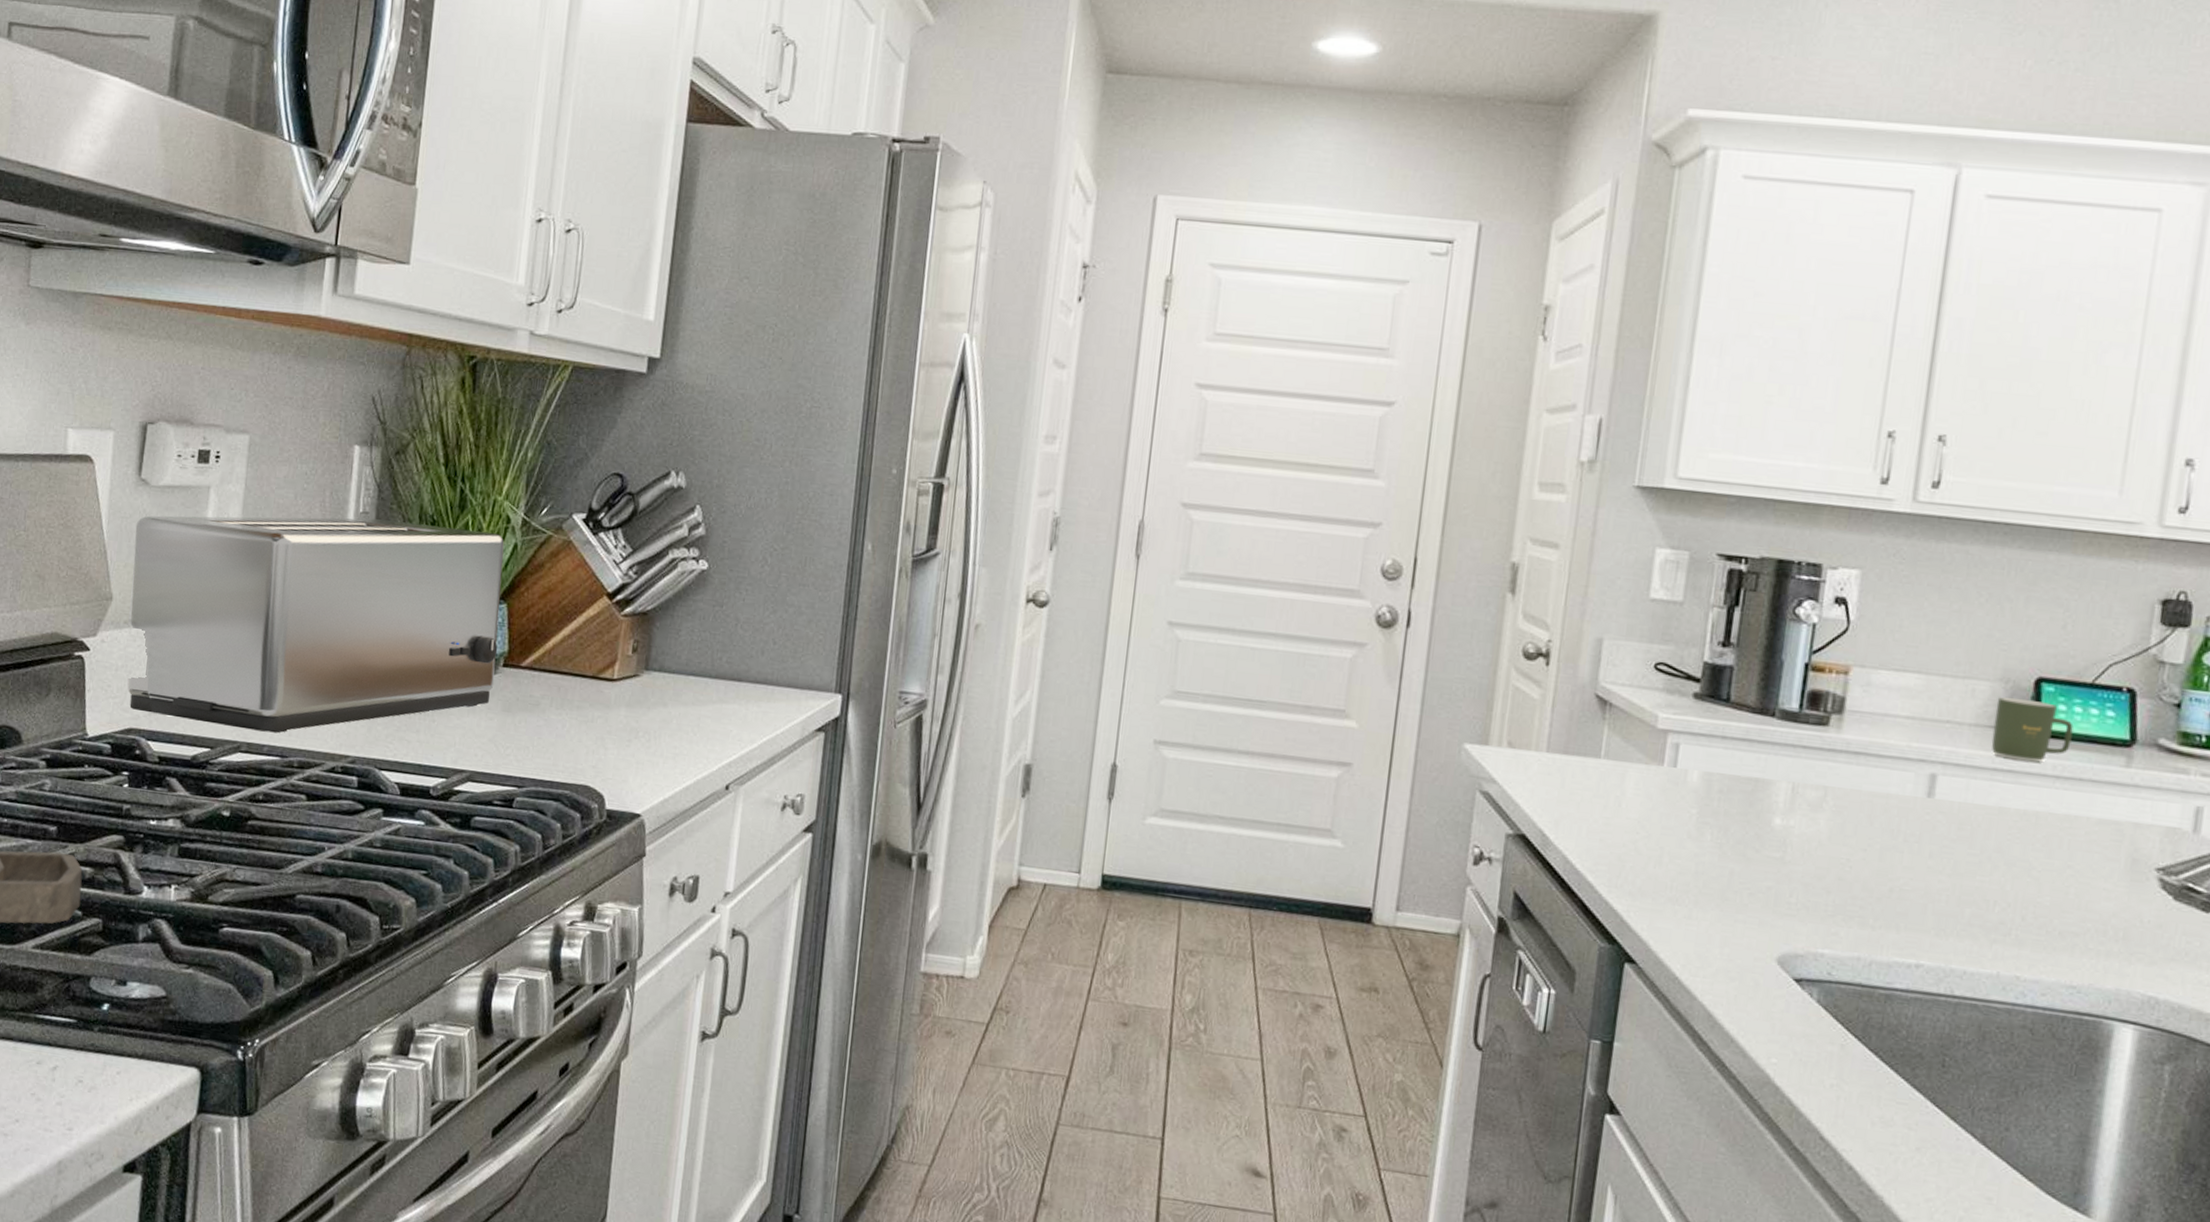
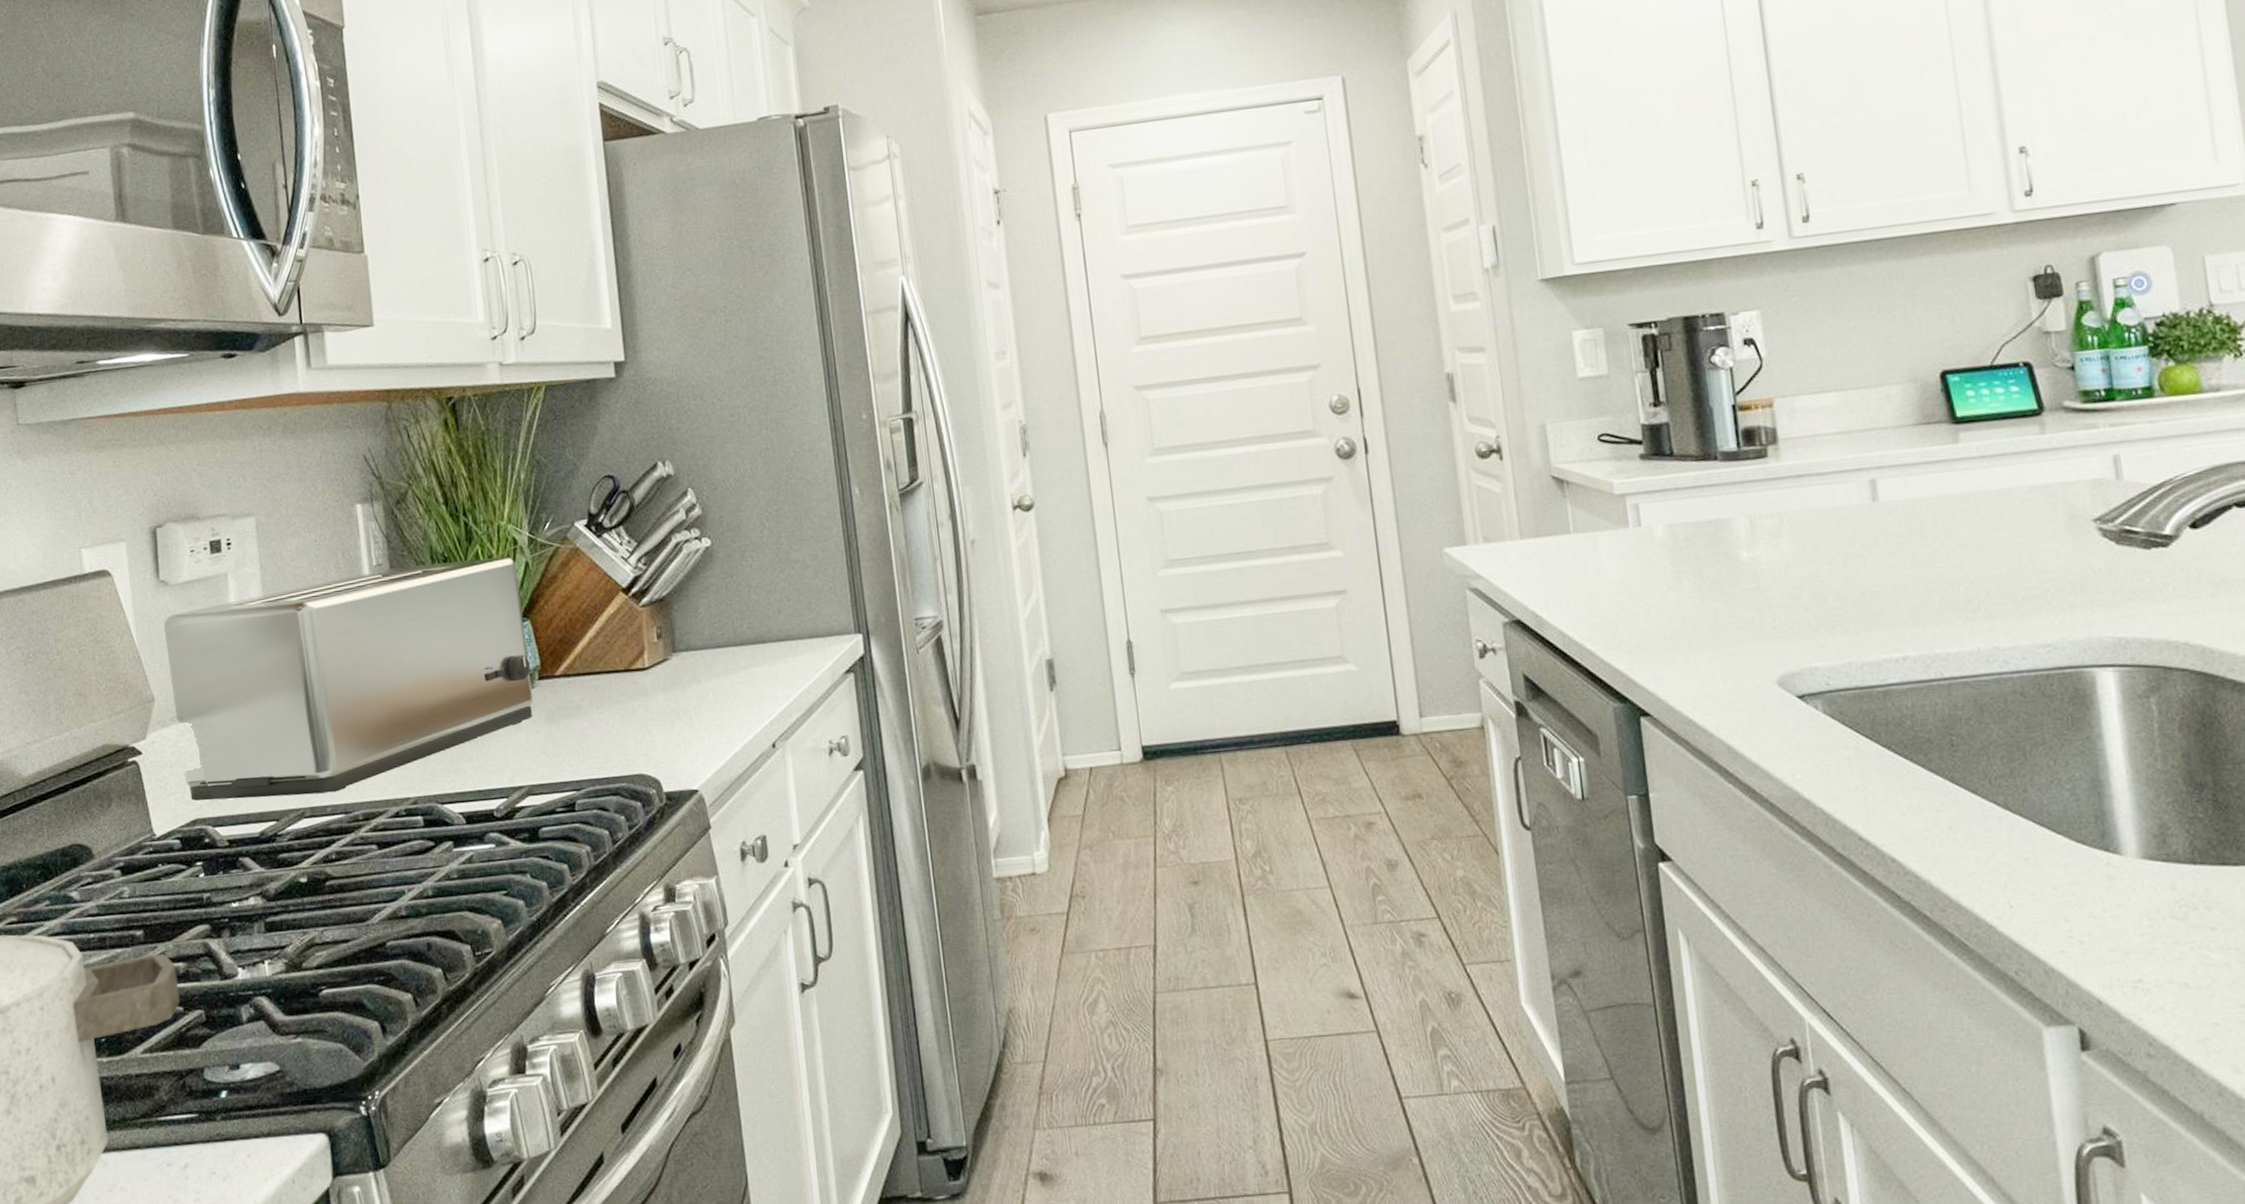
mug: present [1991,697,2074,762] -> none [1911,391,1987,450]

